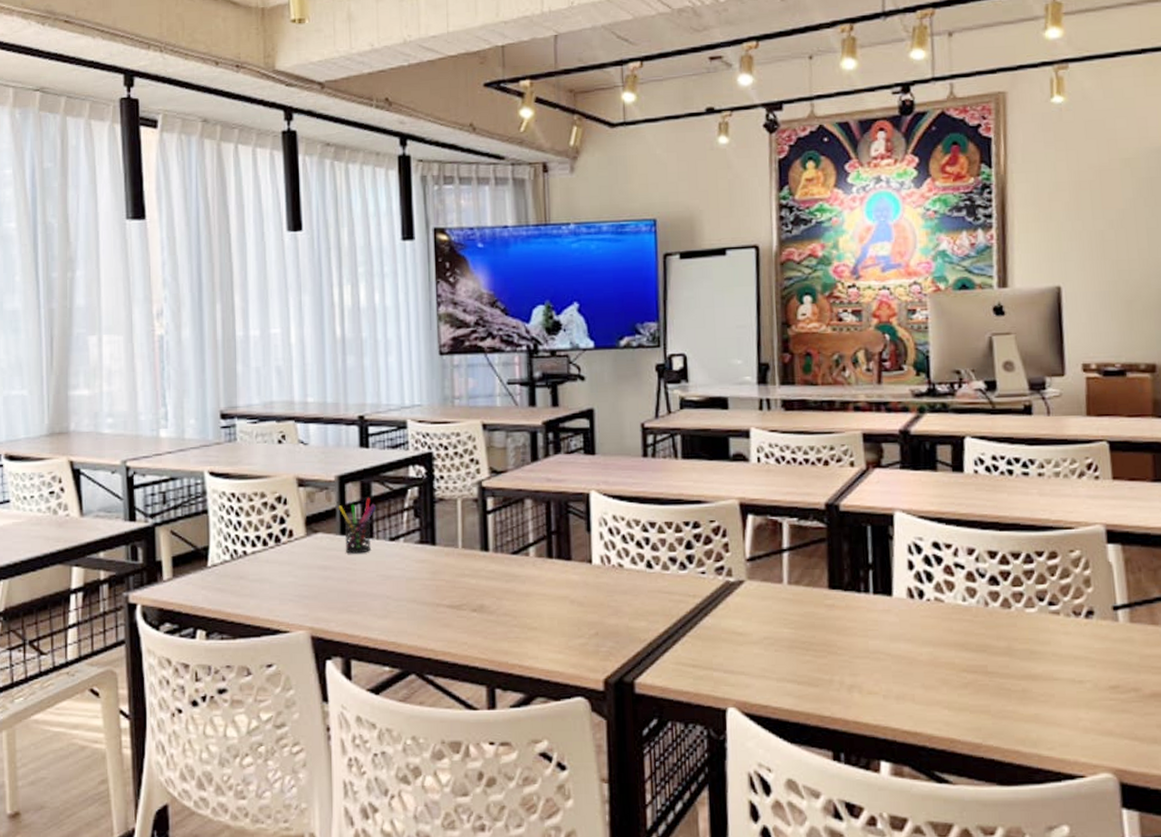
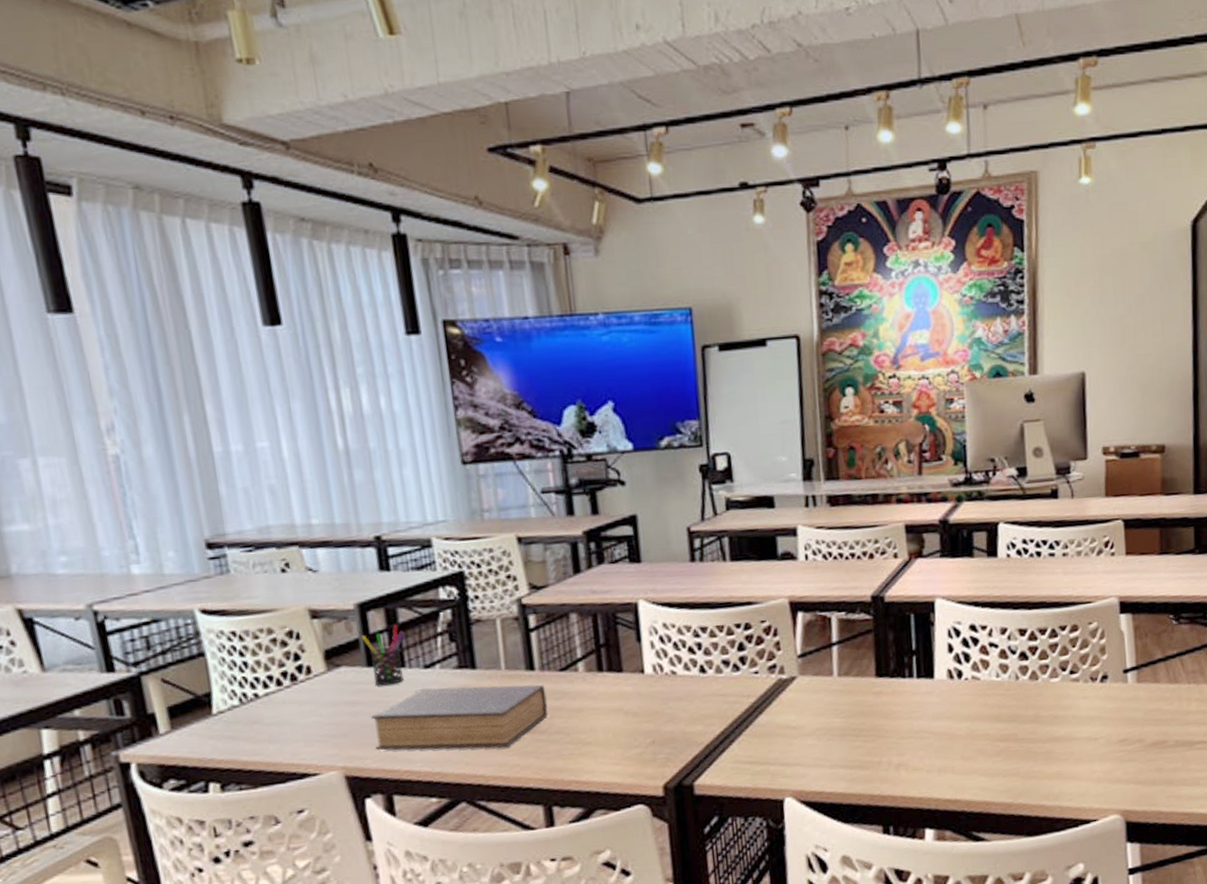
book: none [339,559,498,625] -> present [371,684,548,751]

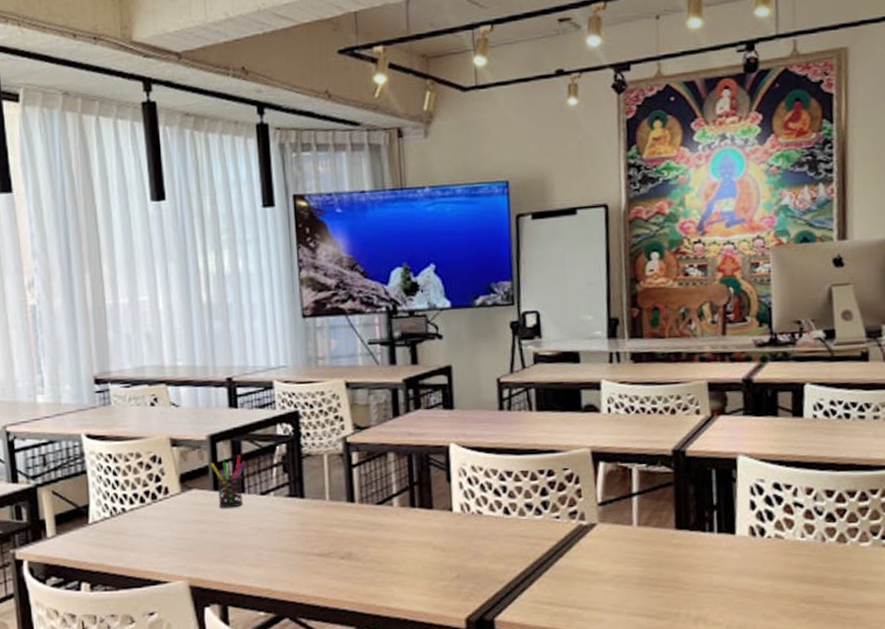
book: present [371,684,548,751] -> none [214,512,365,572]

